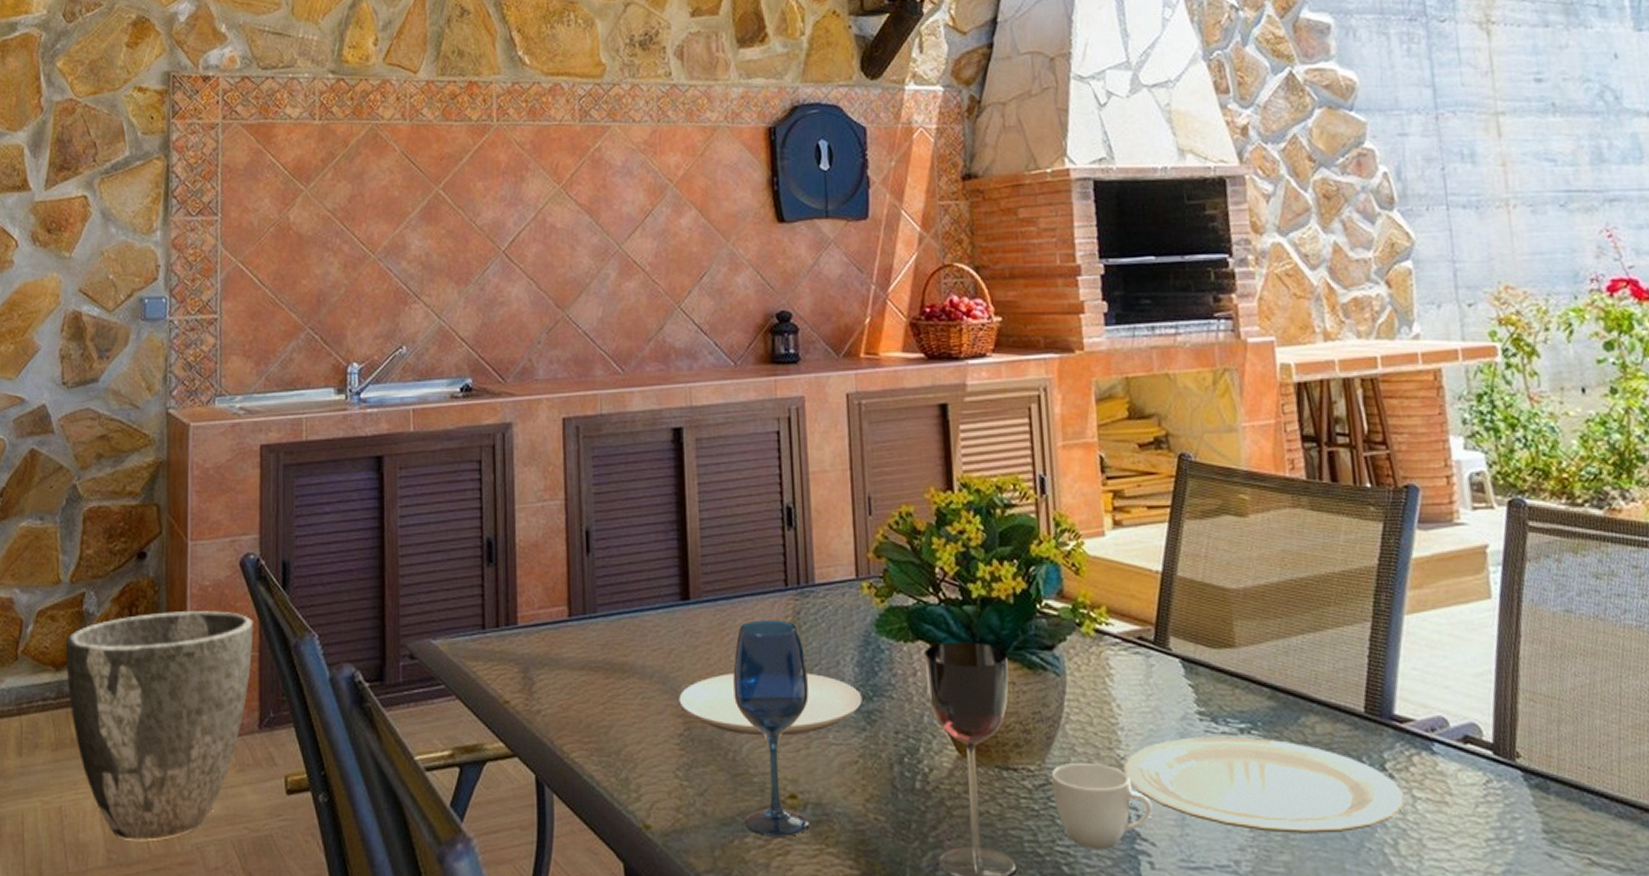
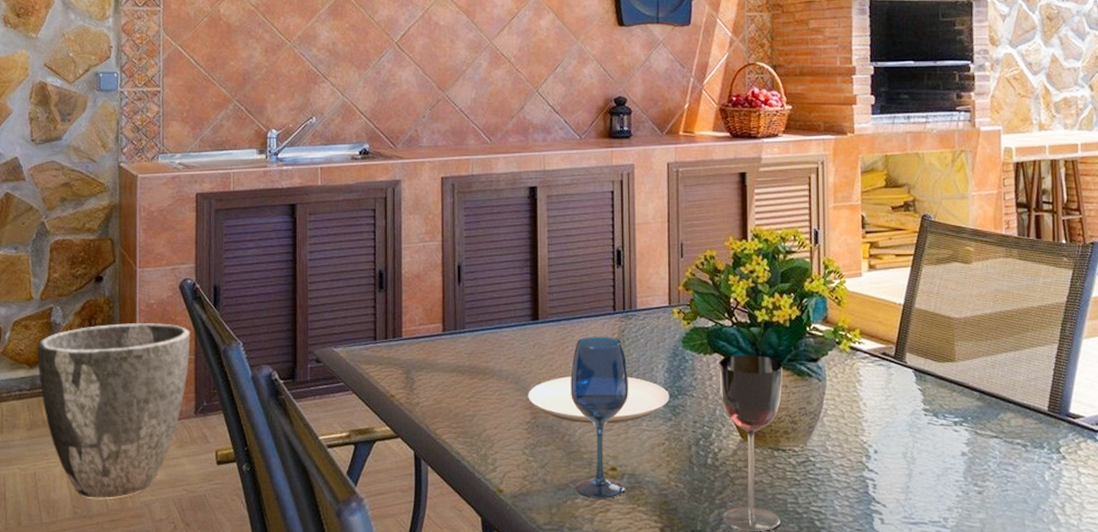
cup: present [1051,762,1153,851] -> none [811,445,885,510]
plate: present [1123,737,1405,834] -> none [865,427,1073,499]

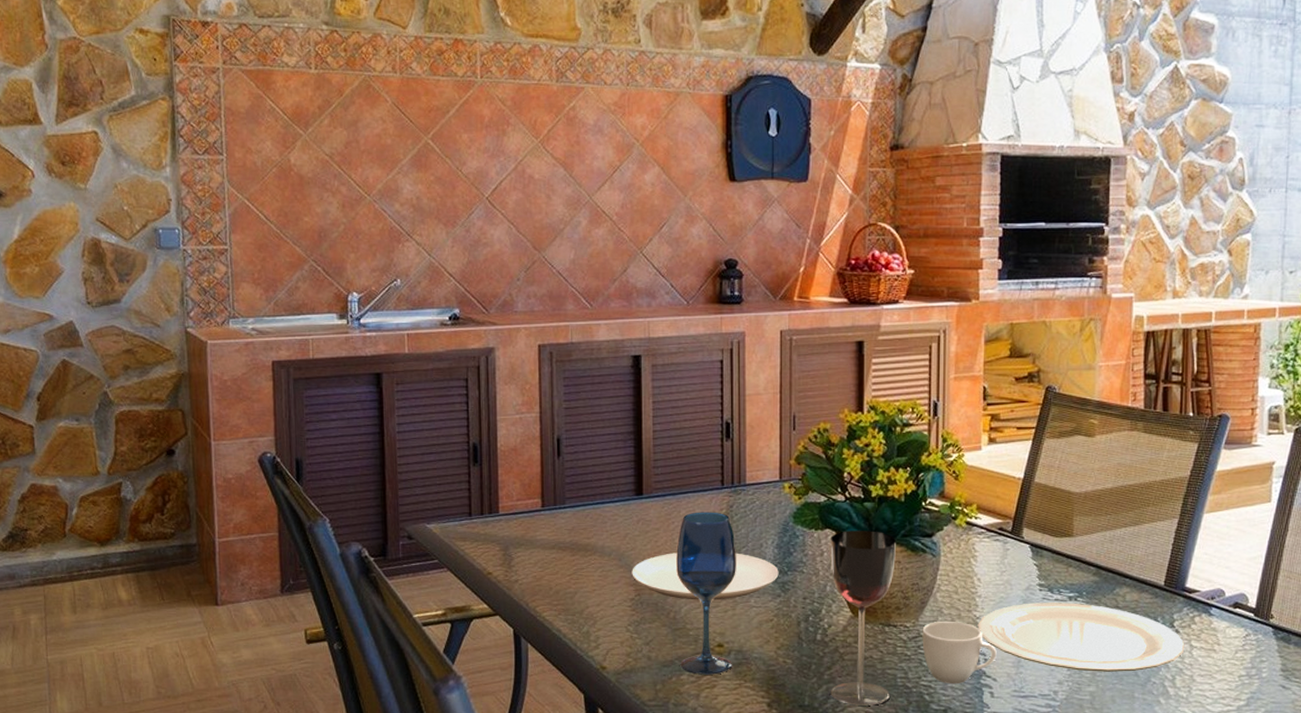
planter pot: present [38,322,190,499] -> none [108,498,273,678]
cup: none [811,445,885,510] -> present [922,621,997,685]
plate: none [865,427,1073,499] -> present [977,603,1185,672]

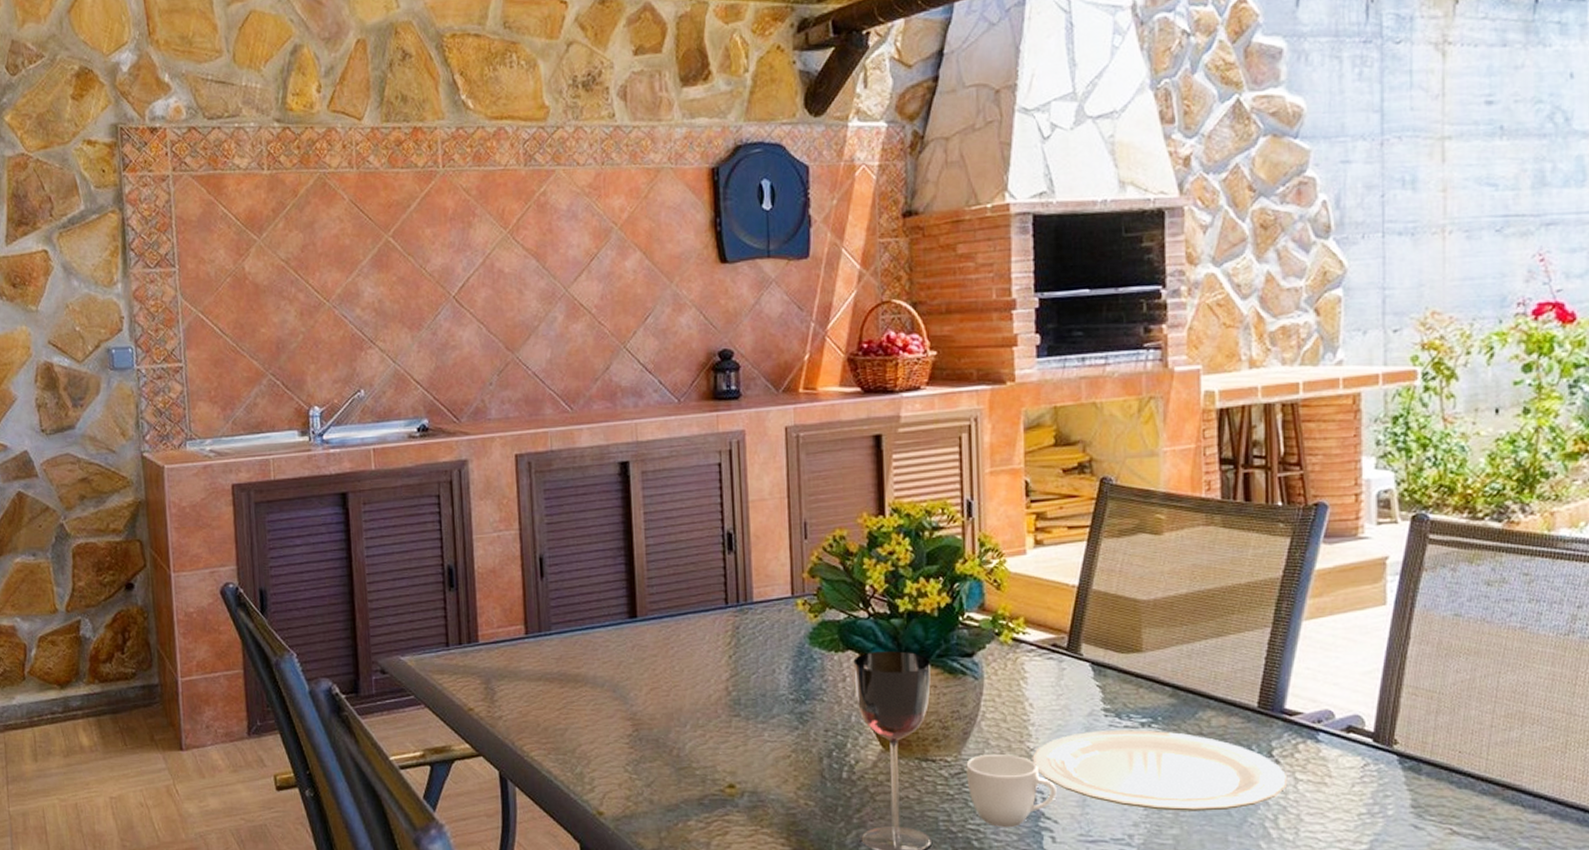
plate: present [632,553,779,600] -> none [628,680,795,735]
wineglass: present [675,512,737,675] -> none [676,634,747,820]

